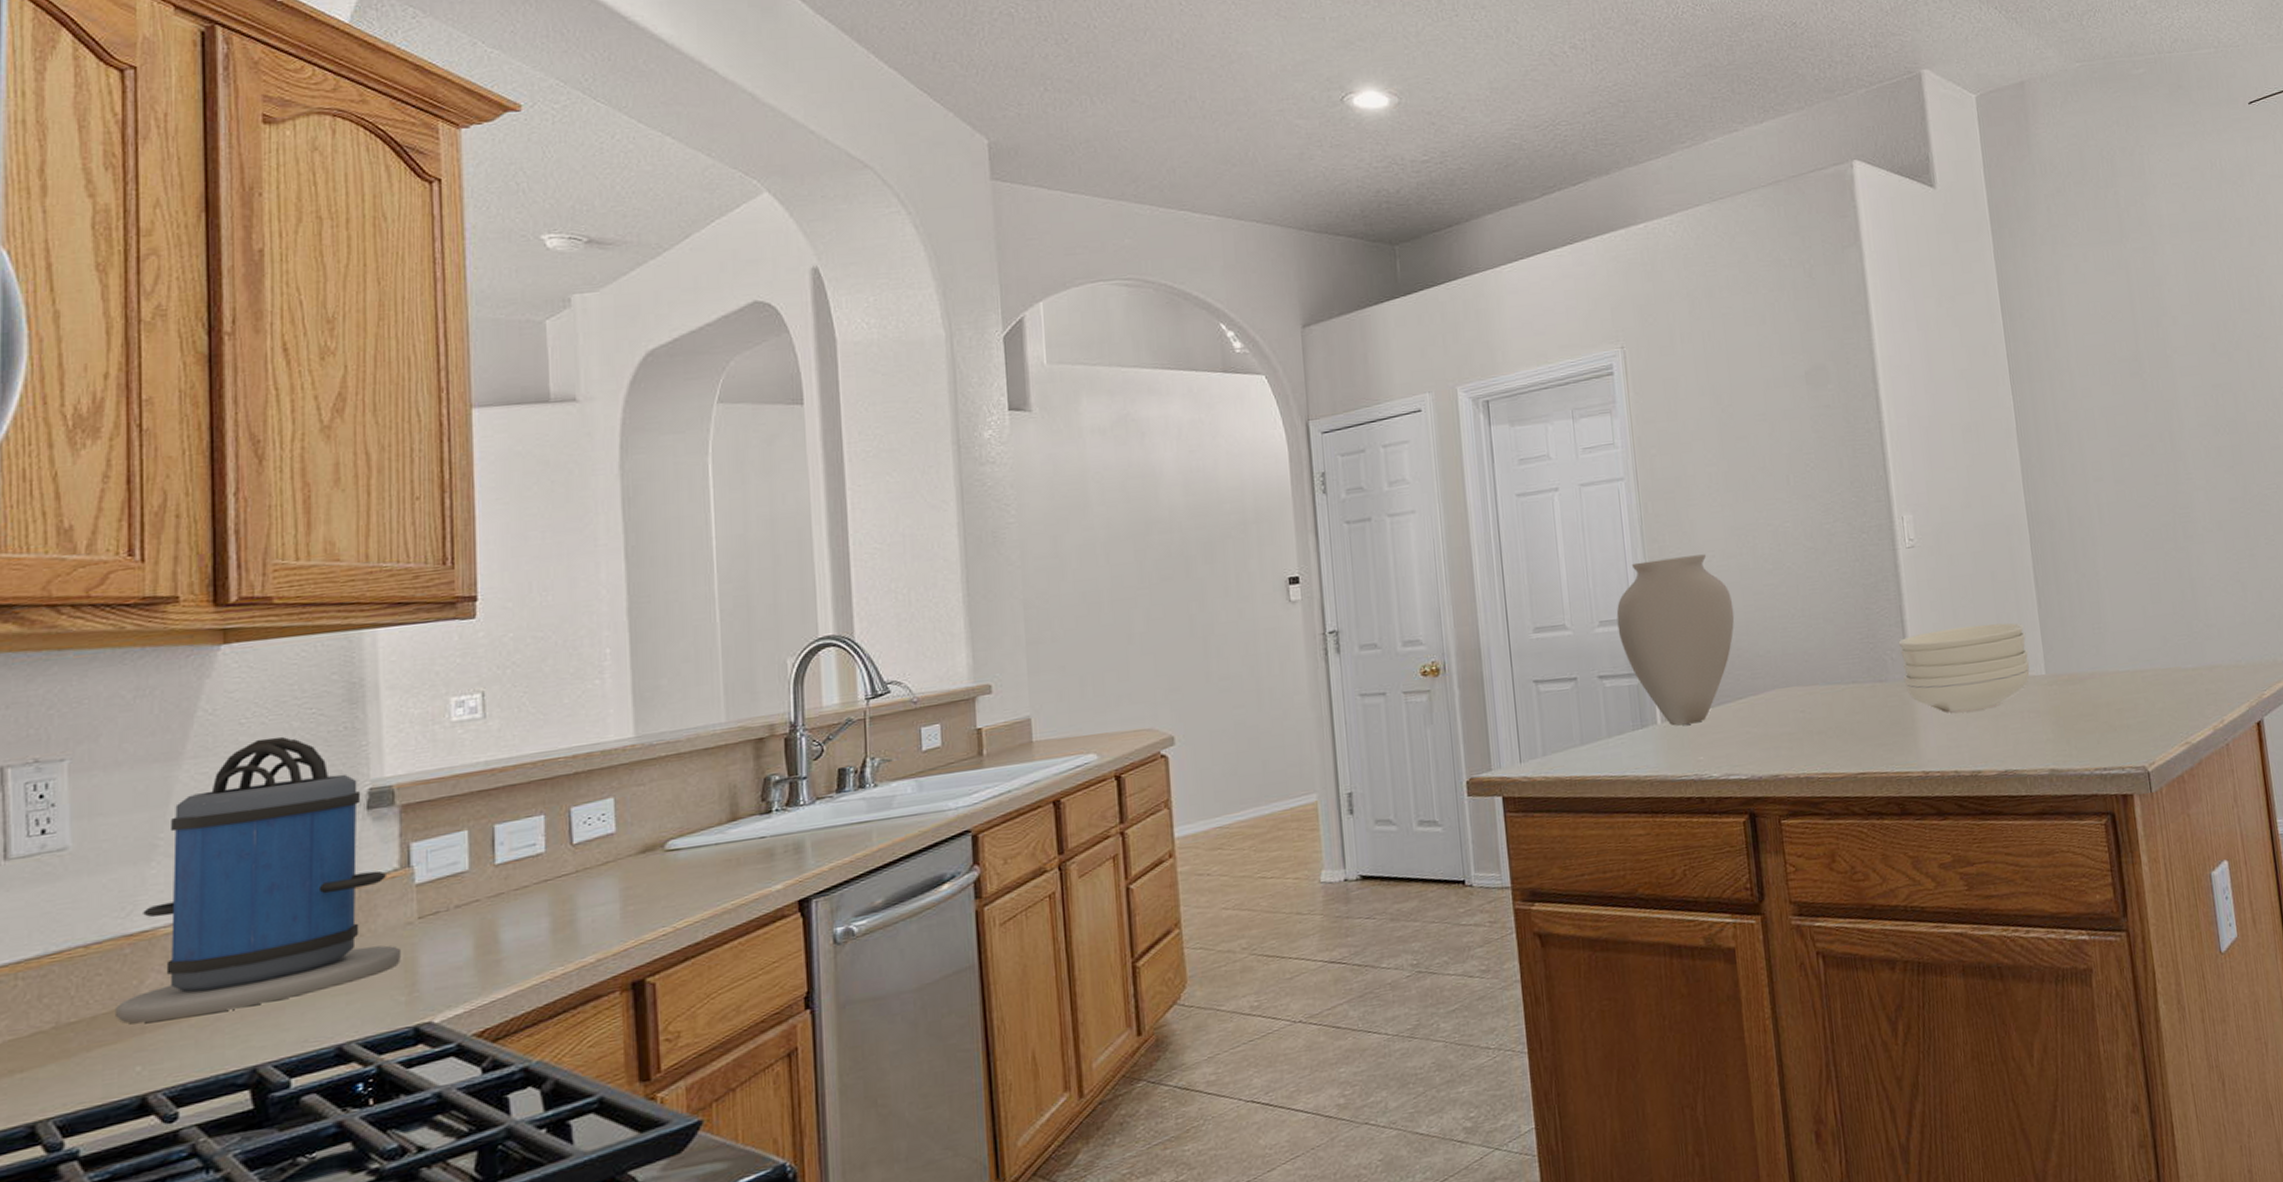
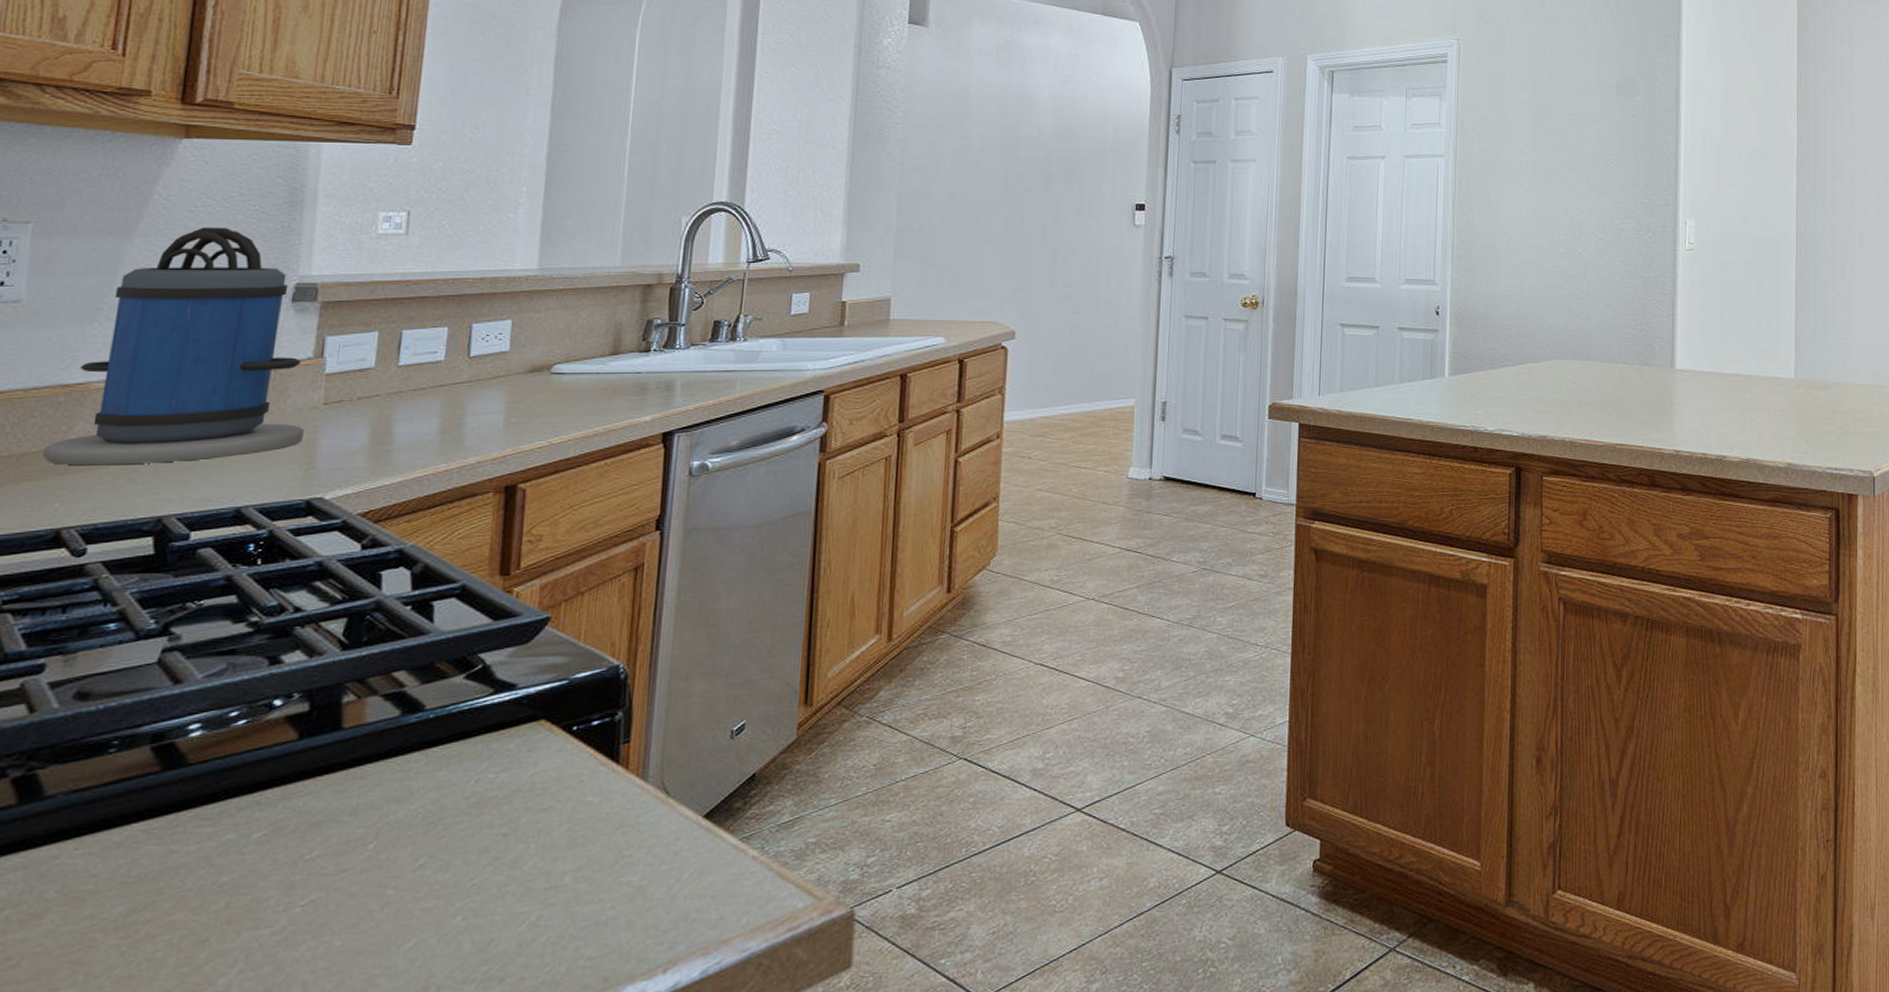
vase: present [1616,554,1735,726] -> none [1421,231,1526,381]
bowl: present [1898,622,2030,714] -> none [1667,327,1782,402]

